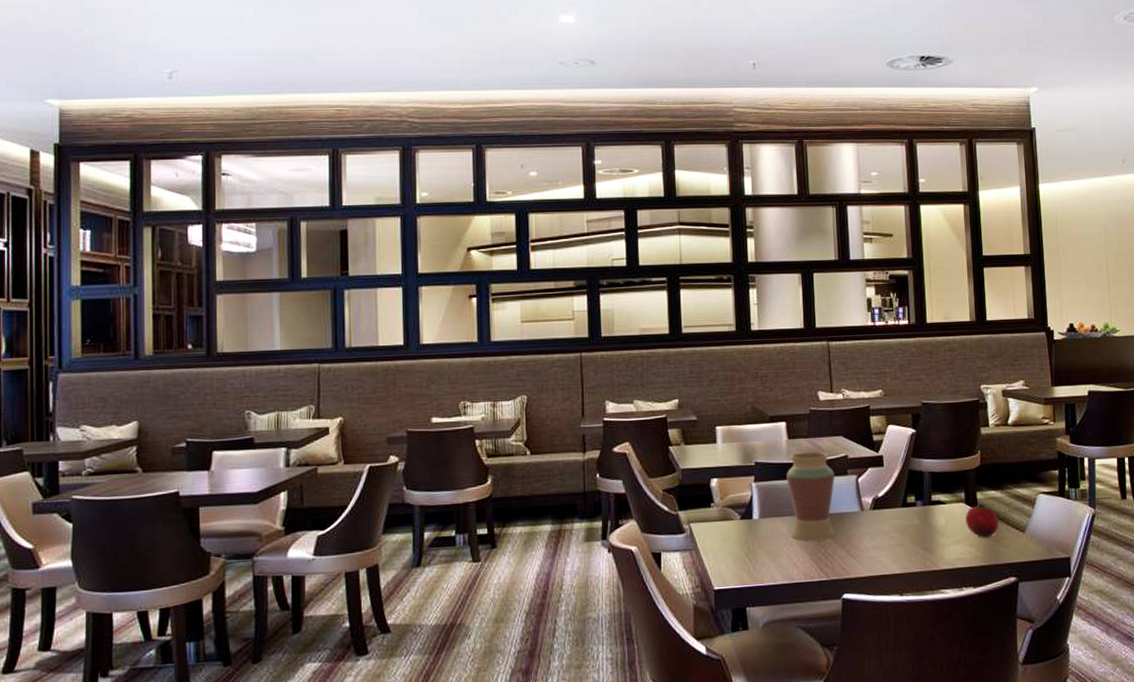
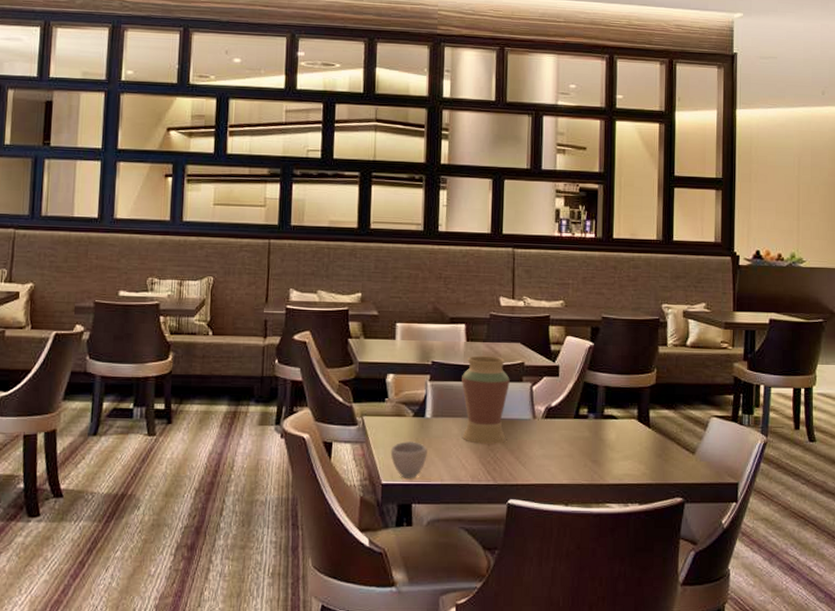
cup: none [720,544,758,583] -> present [390,441,427,480]
fruit: present [965,503,999,538] -> none [637,421,670,456]

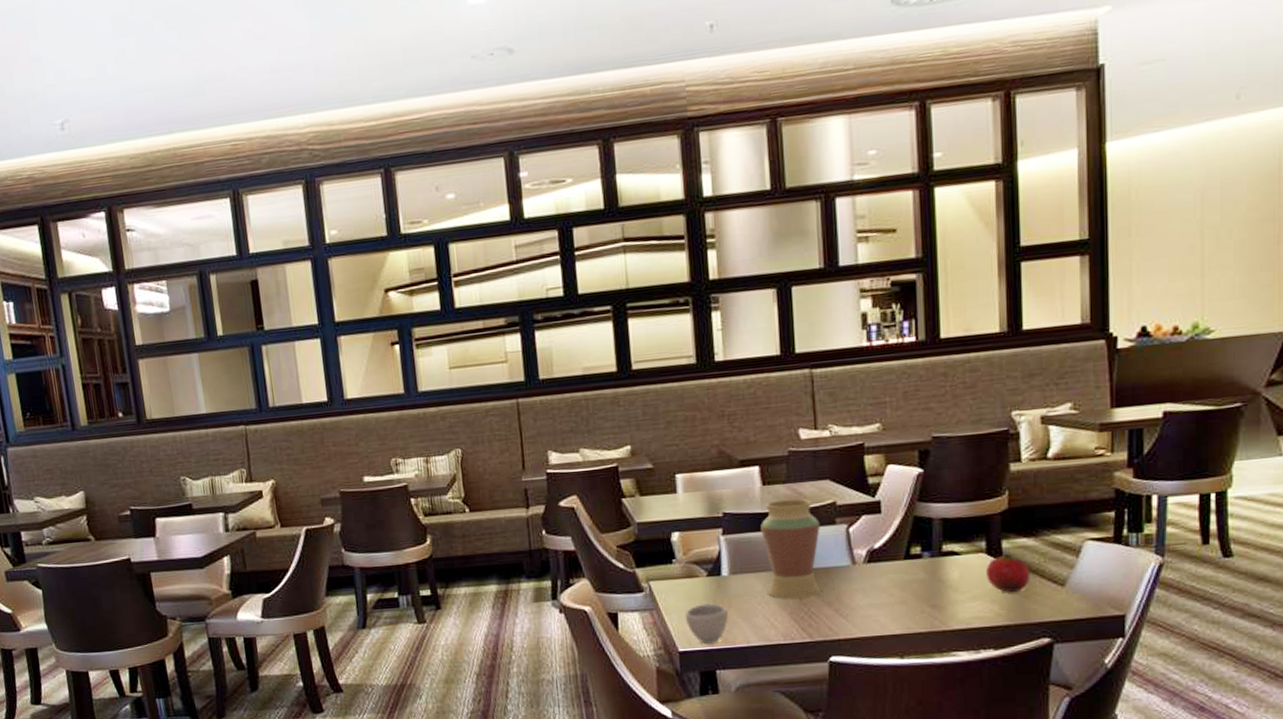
fruit: none [637,421,670,456] -> present [986,553,1030,593]

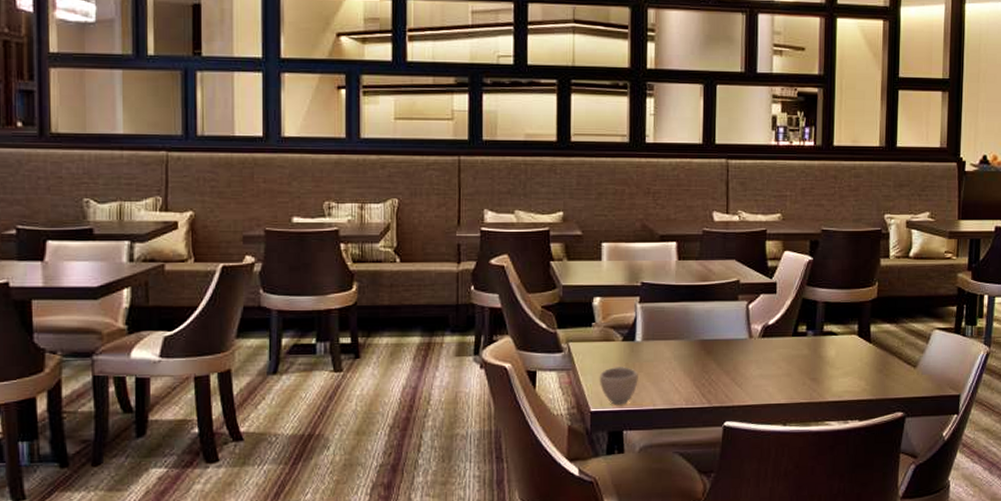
vase: present [760,498,821,599] -> none [673,274,725,366]
fruit: present [986,553,1030,593] -> none [857,336,891,371]

